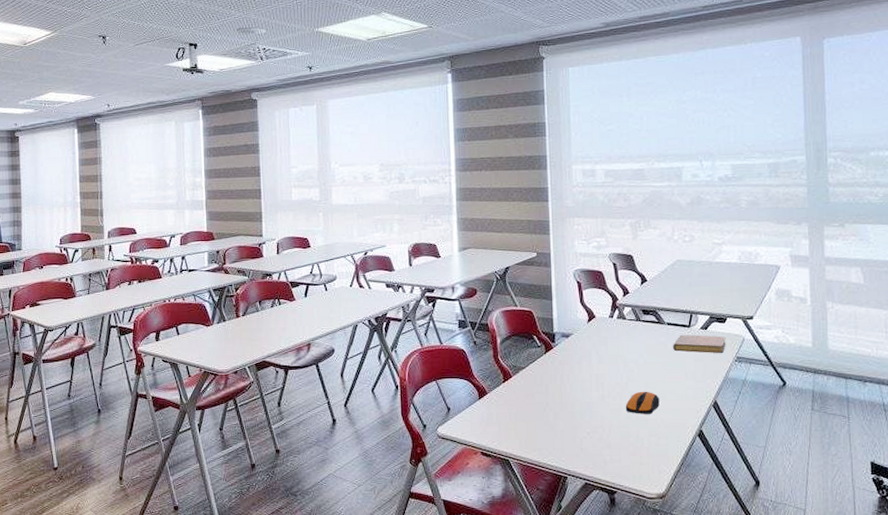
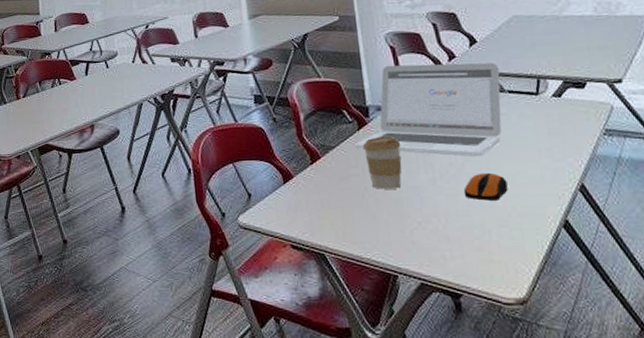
laptop: none [541,298,662,378] -> present [355,62,502,157]
coffee cup: none [547,359,579,404] -> present [362,136,402,189]
notebook: present [673,335,726,354] -> none [518,103,589,126]

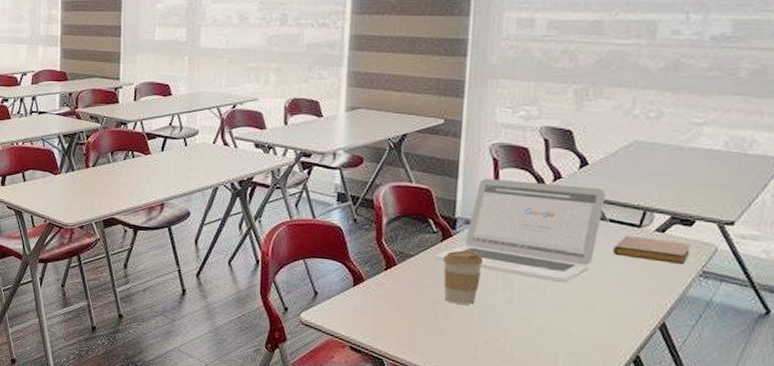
computer mouse: present [463,172,508,201] -> none [538,299,586,329]
notebook: none [518,103,589,126] -> present [613,236,690,265]

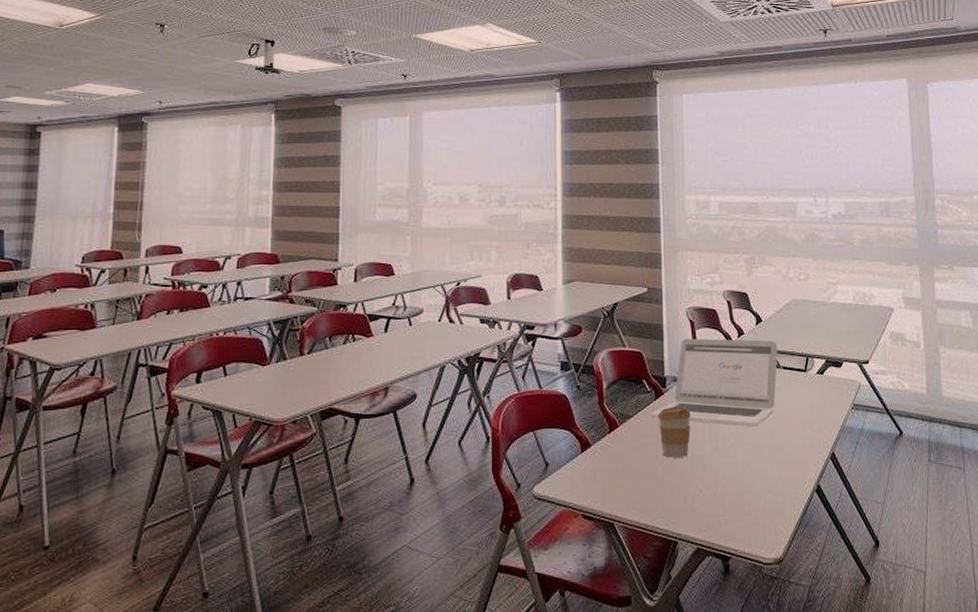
notebook: present [613,236,690,265] -> none [789,380,843,401]

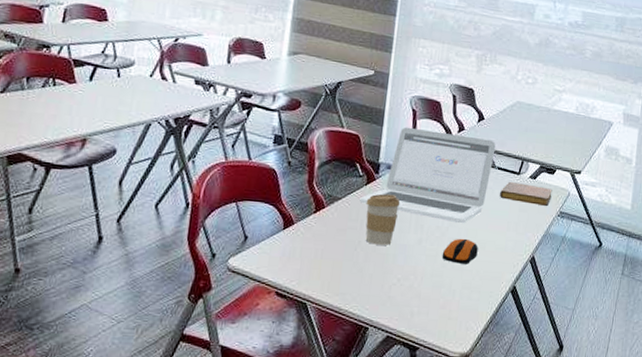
computer mouse: none [740,442,776,468] -> present [442,238,478,264]
notebook: none [789,380,843,401] -> present [500,182,552,207]

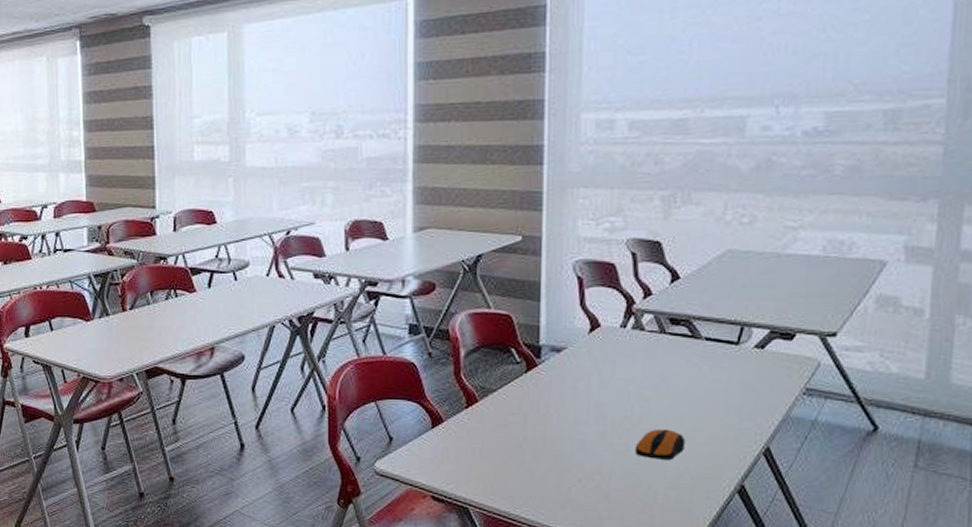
laptop: present [360,127,496,224] -> none [520,299,700,411]
coffee cup: present [365,194,401,246] -> none [528,381,573,441]
notebook: present [500,182,552,207] -> none [711,355,792,383]

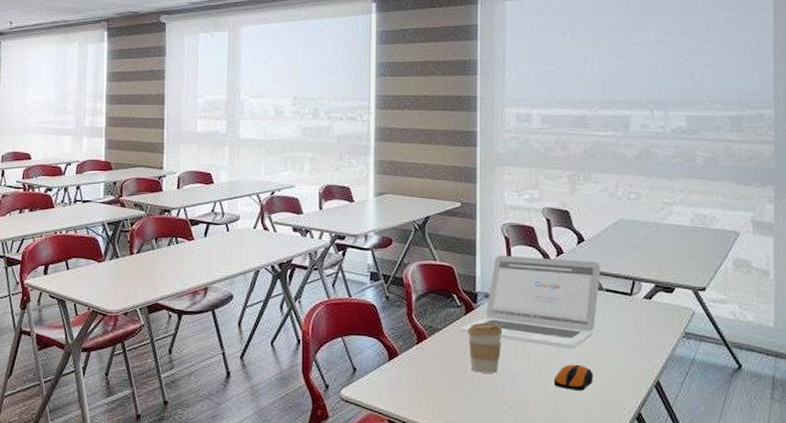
laptop: none [520,299,700,411] -> present [460,255,601,349]
coffee cup: none [528,381,573,441] -> present [467,322,503,373]

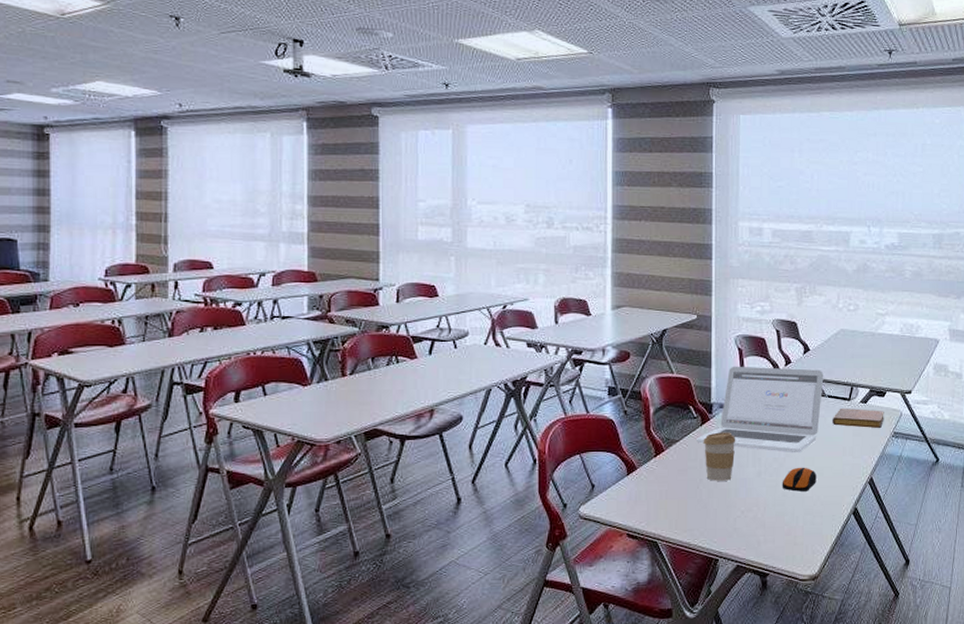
notebook: none [611,304,673,328] -> present [833,408,884,429]

